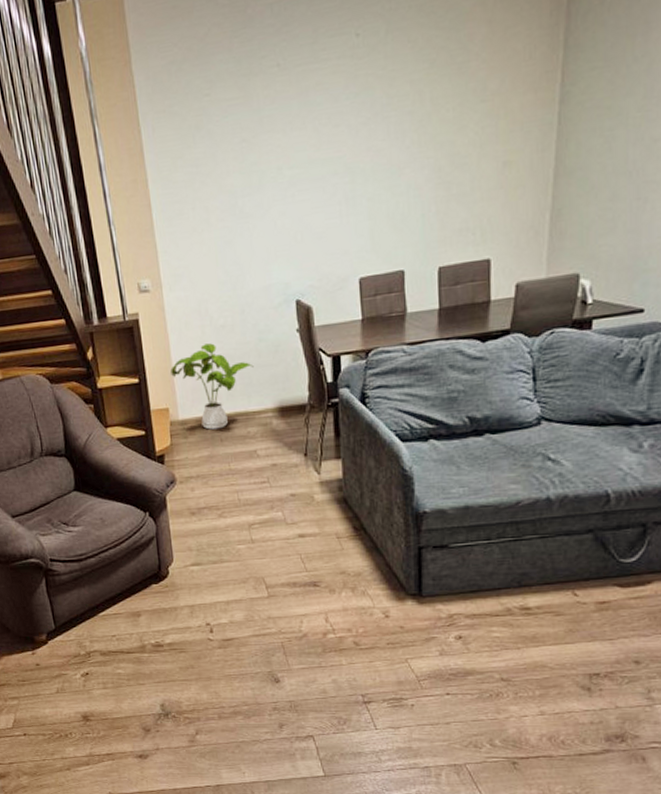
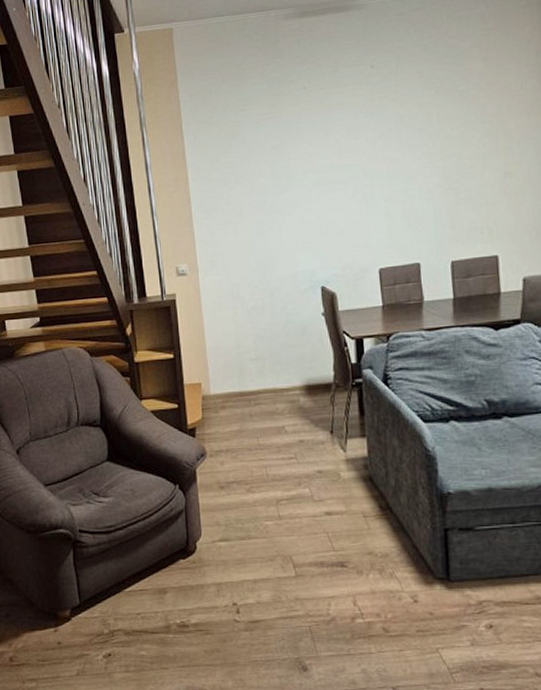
house plant: present [170,343,254,430] -> none [204,323,282,405]

